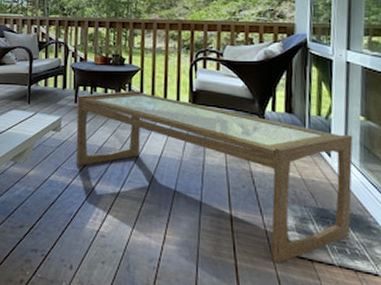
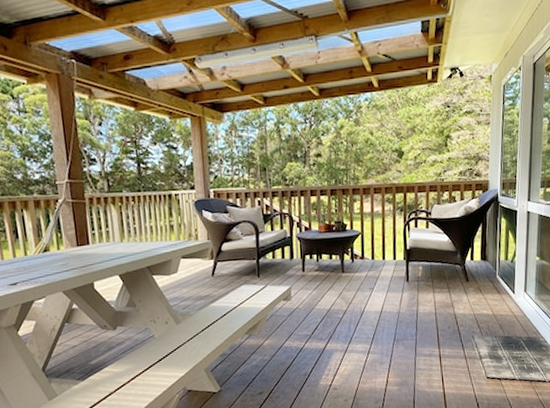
coffee table: present [76,91,353,263] -> none [304,254,531,386]

